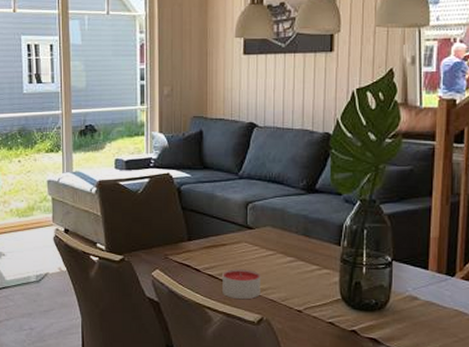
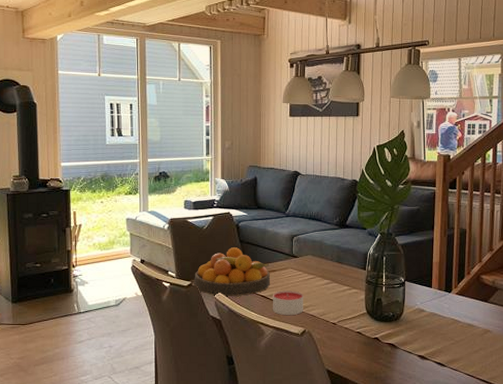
fruit bowl: none [127,216,220,275] -> present [194,247,271,297]

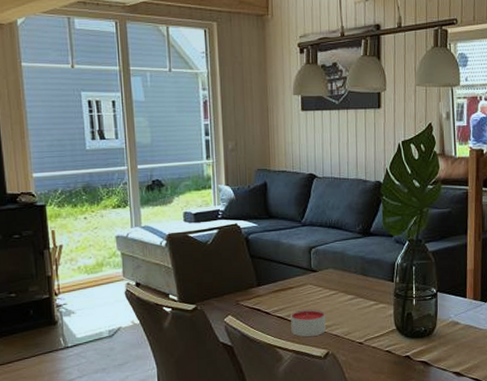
fruit bowl: present [194,247,271,297] -> none [199,263,288,320]

